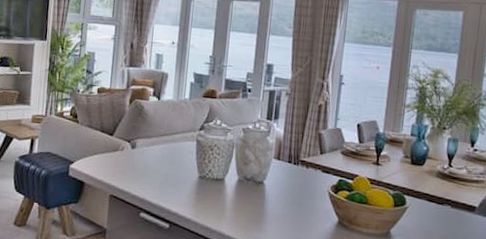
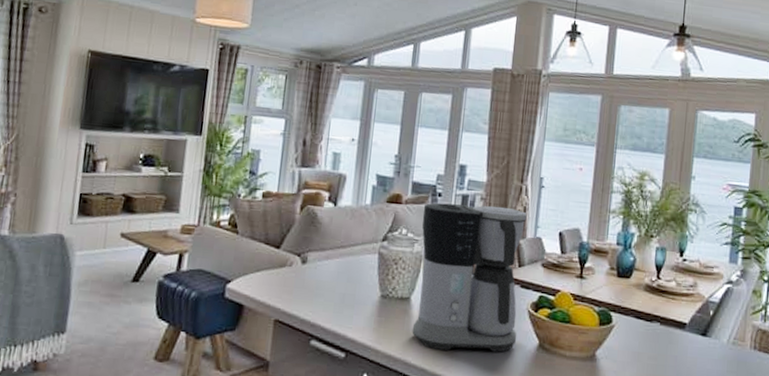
coffee maker: none [226,97,328,228] -> present [412,202,527,352]

